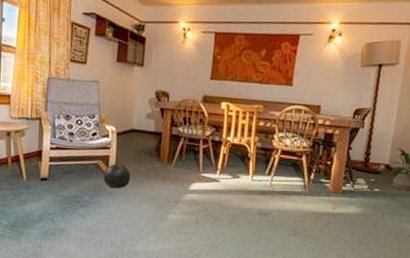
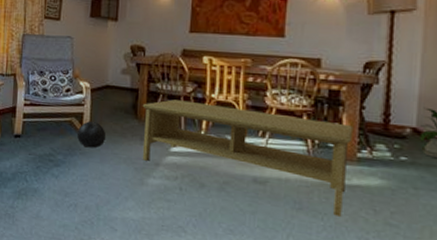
coffee table: none [163,142,342,239] -> present [142,99,354,217]

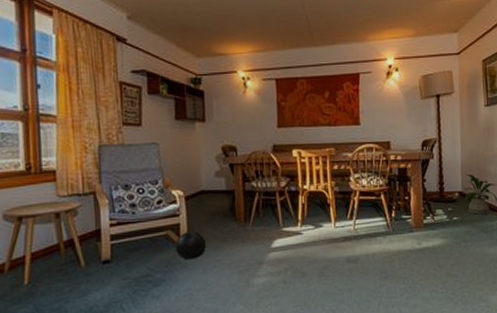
coffee table: present [142,99,354,217] -> none [240,195,419,277]

